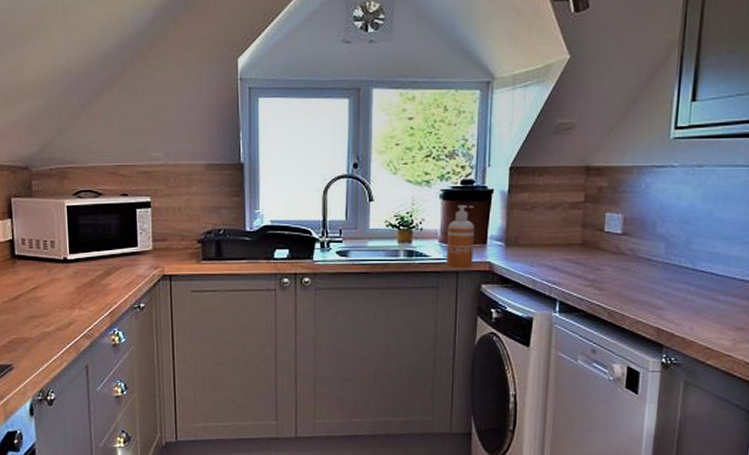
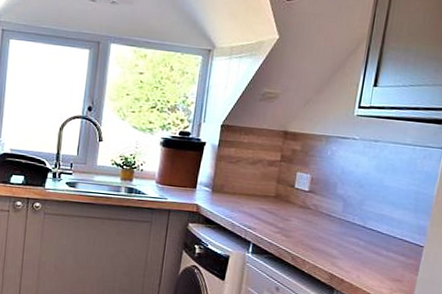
soap dispenser: present [447,205,475,270] -> none [160,153,189,210]

